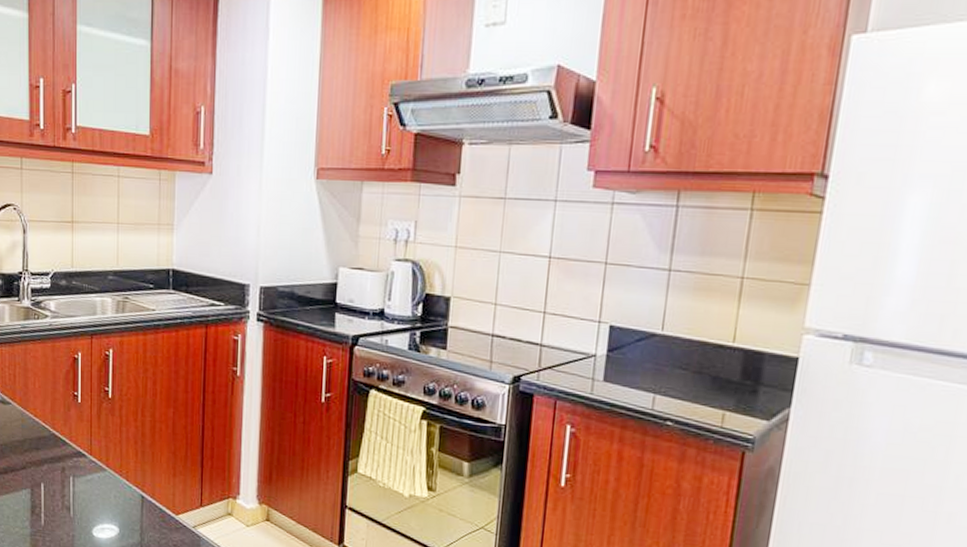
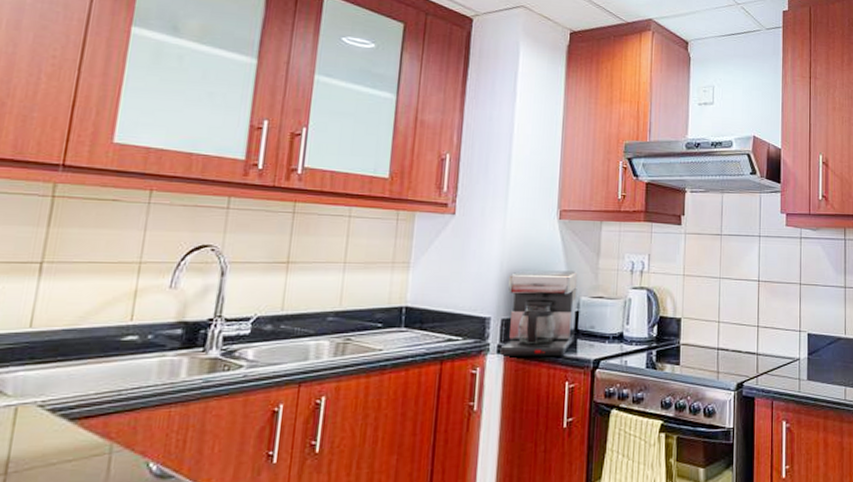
coffee maker: none [259,235,337,330] -> present [499,270,578,357]

